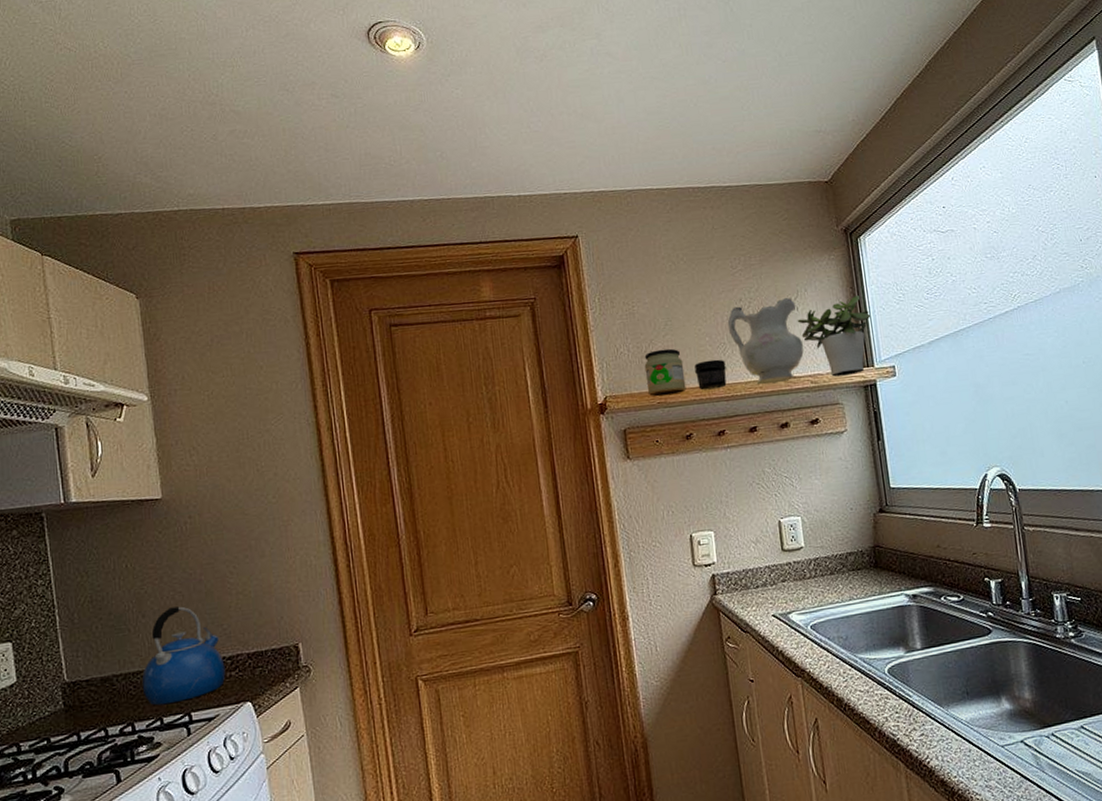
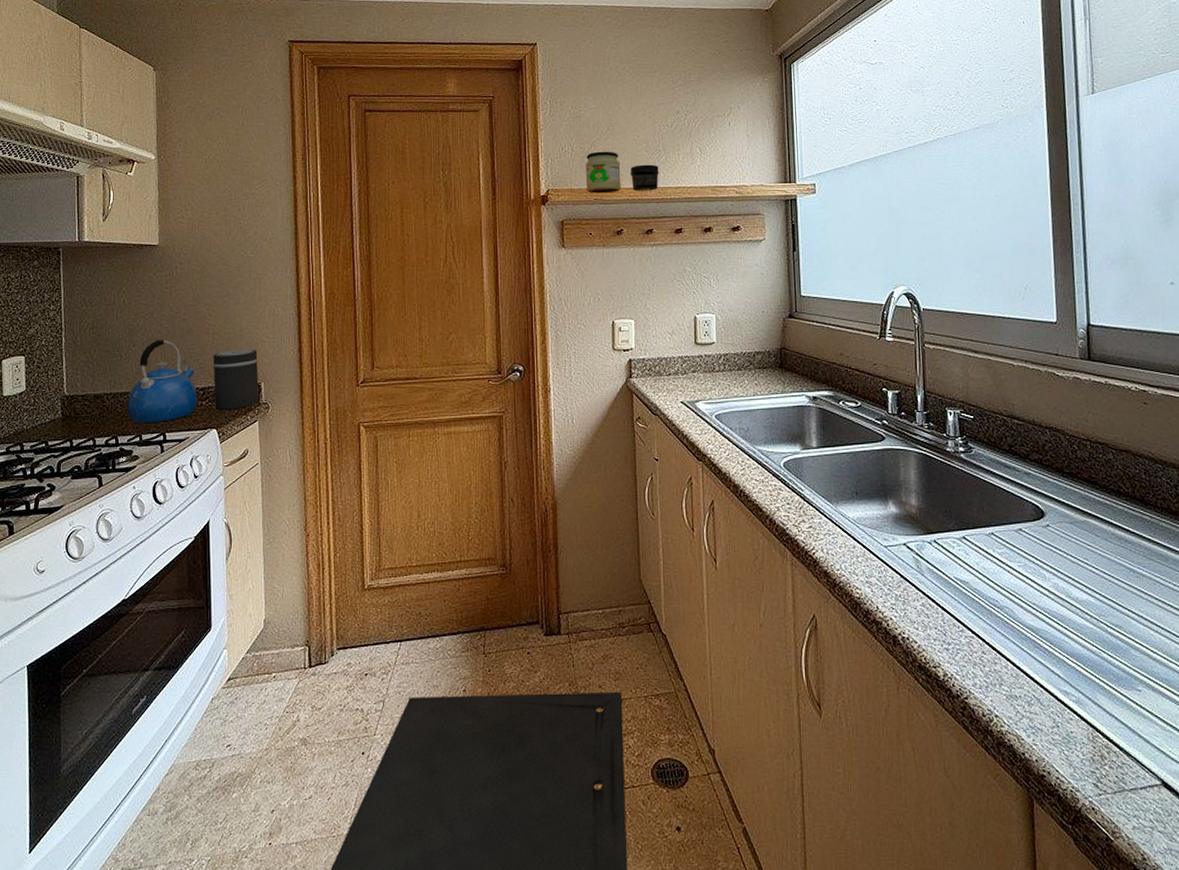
cylinder: none [239,606,299,680] -> present [213,349,260,410]
ceramic pitcher: present [727,297,804,385] -> none [664,113,733,191]
potted plant: present [797,295,871,377] -> none [728,116,797,189]

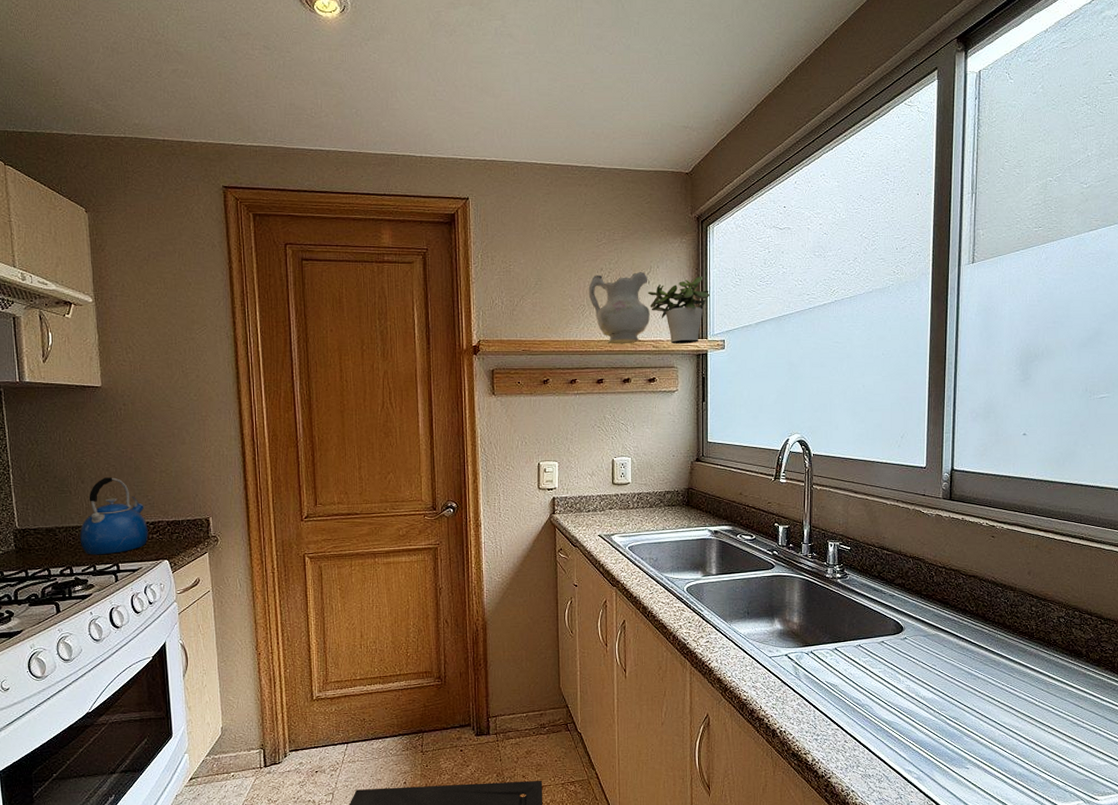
cylinder: present [213,349,260,410] -> none [161,486,209,542]
jar: present [585,151,621,194] -> none [514,305,548,345]
jar: present [629,164,659,191] -> none [556,318,583,344]
ceramic pitcher: none [664,113,733,191] -> present [588,271,651,344]
potted plant: none [728,116,797,189] -> present [647,276,710,344]

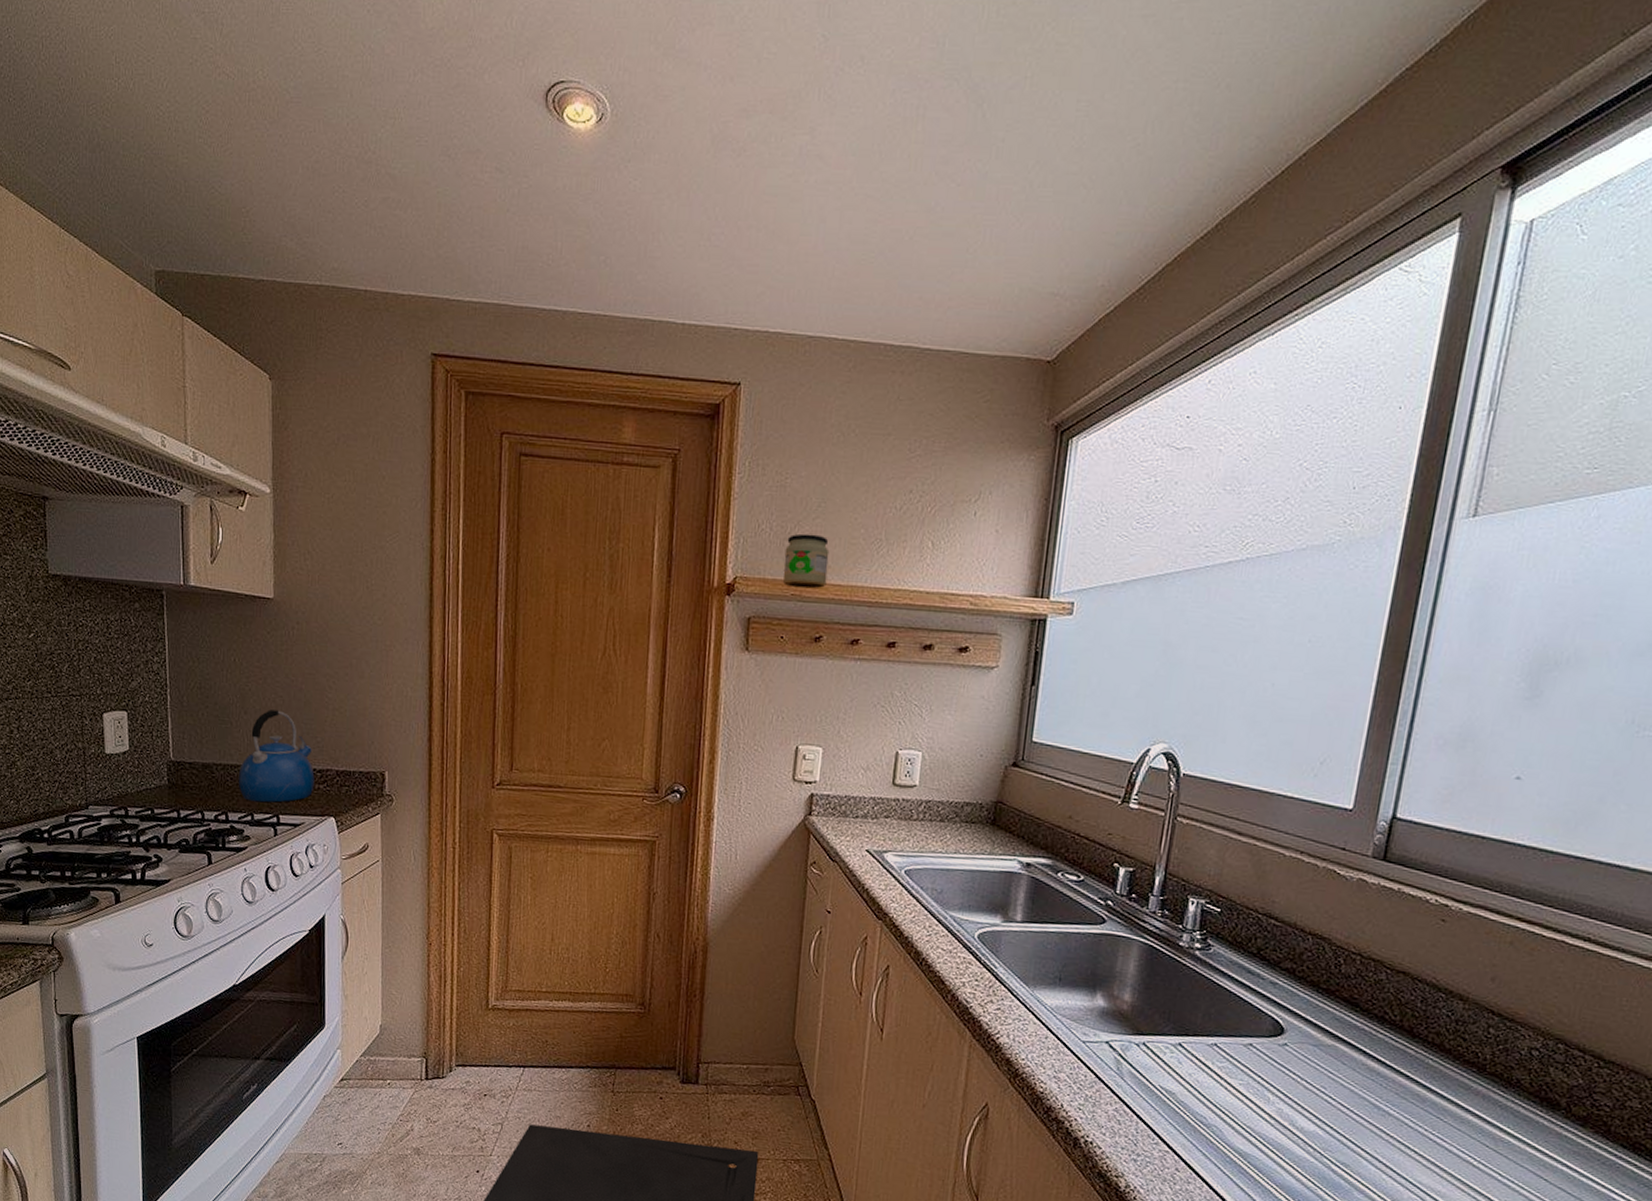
jar: none [514,305,548,345] -> present [782,533,830,589]
ceramic pitcher: present [588,271,651,344] -> none [888,497,975,597]
potted plant: present [647,276,710,344] -> none [971,510,1061,604]

